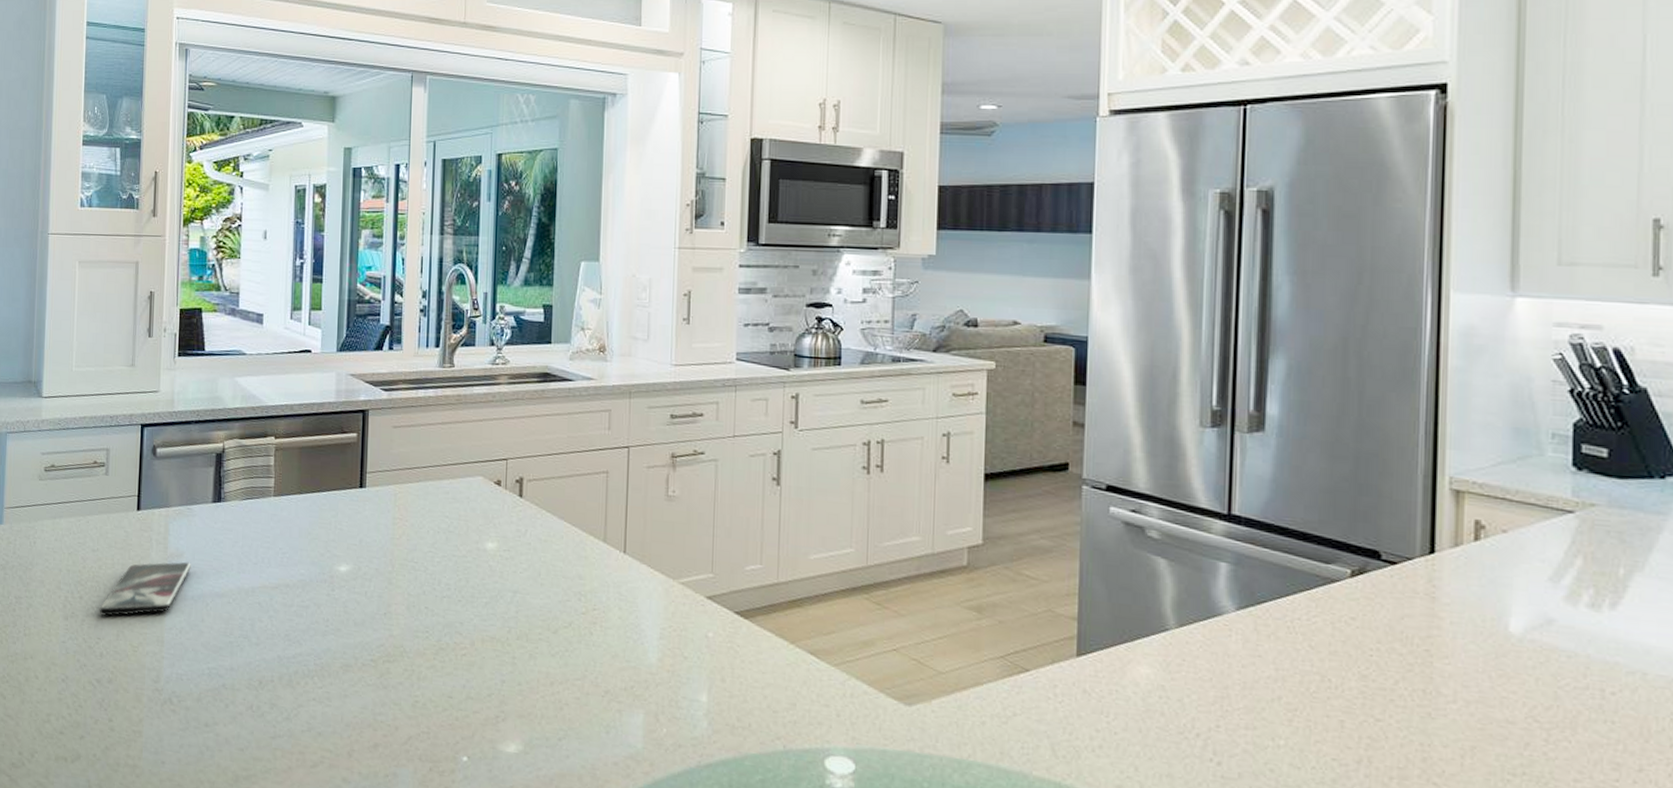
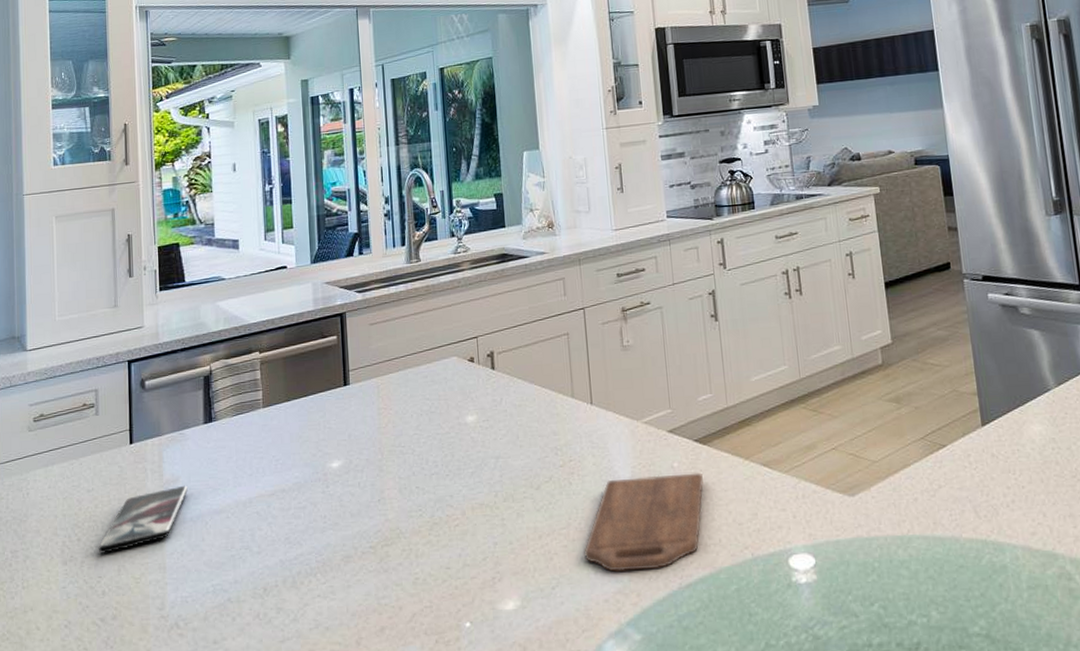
cutting board: none [597,638,739,742] -> present [584,472,703,573]

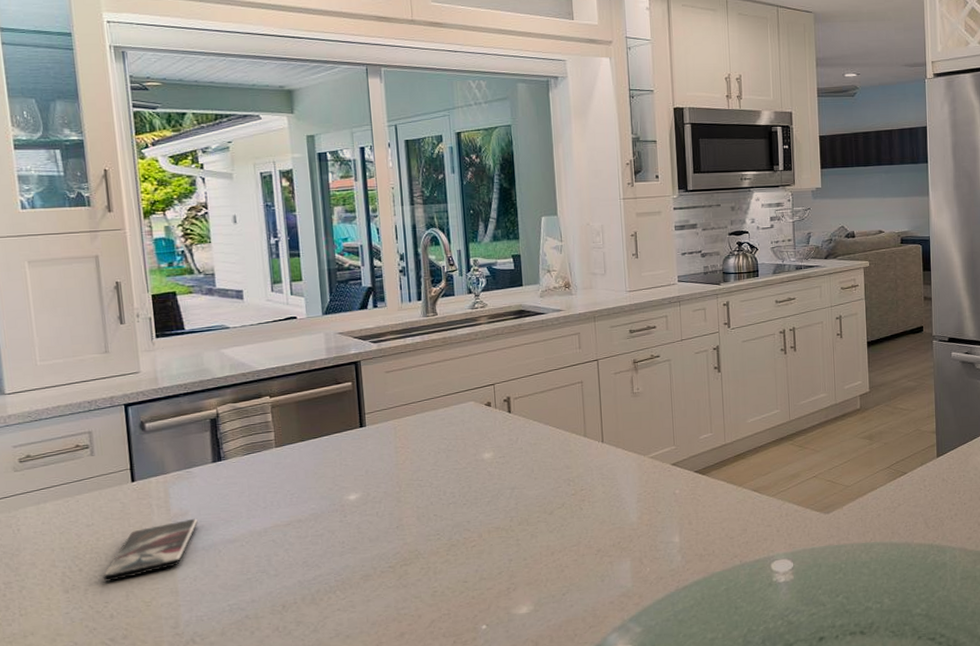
cutting board: present [584,472,703,573] -> none [592,497,701,580]

